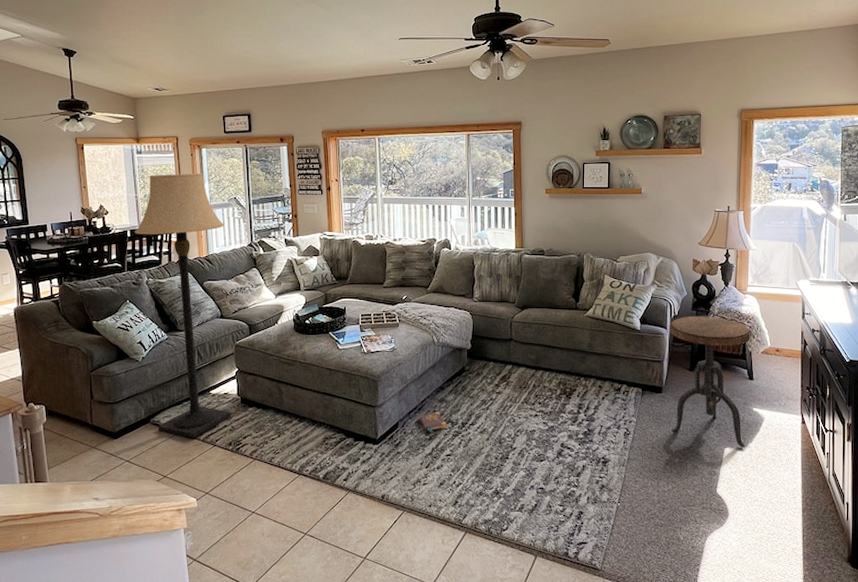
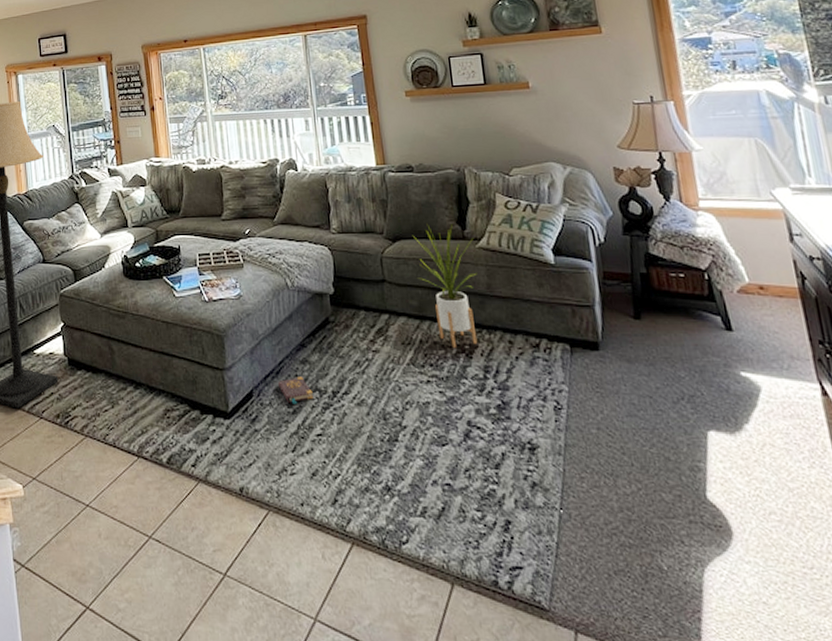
house plant: none [537,297,584,391] -> present [412,224,478,348]
side table: present [670,316,750,448] -> none [595,242,739,432]

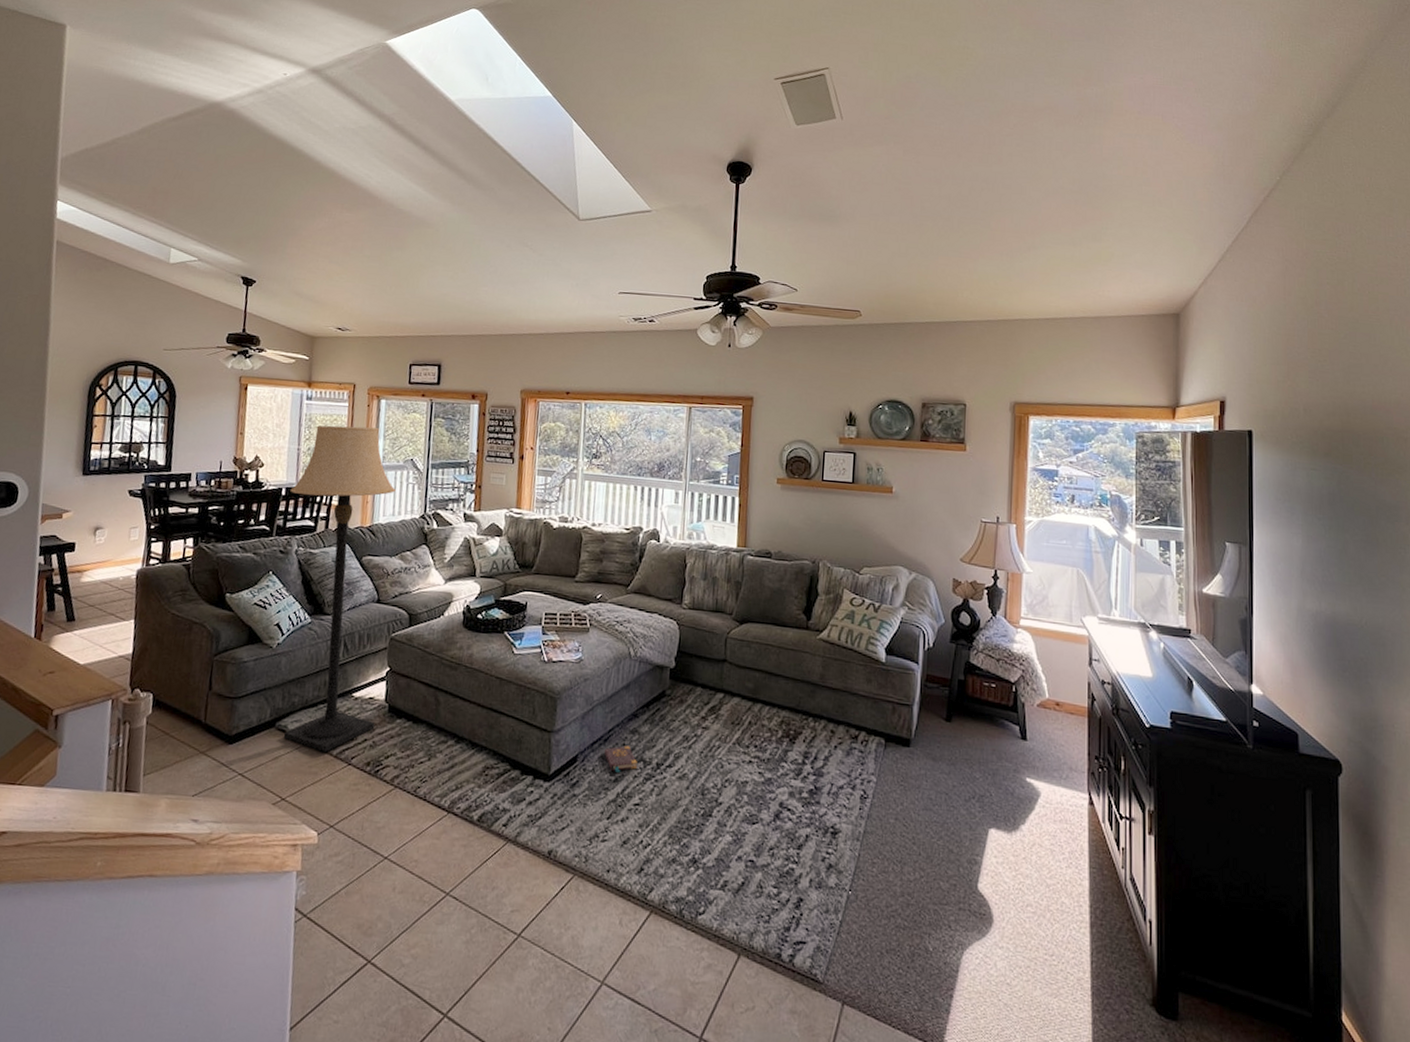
house plant: present [412,224,478,348] -> none [758,612,817,732]

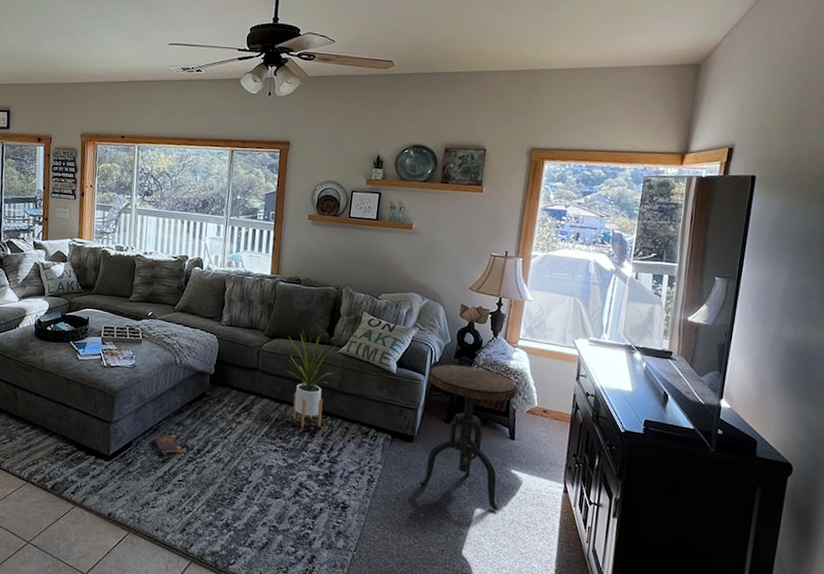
house plant: none [758,612,817,732] -> present [285,330,338,428]
side table: none [921,650,1024,831] -> present [419,364,517,511]

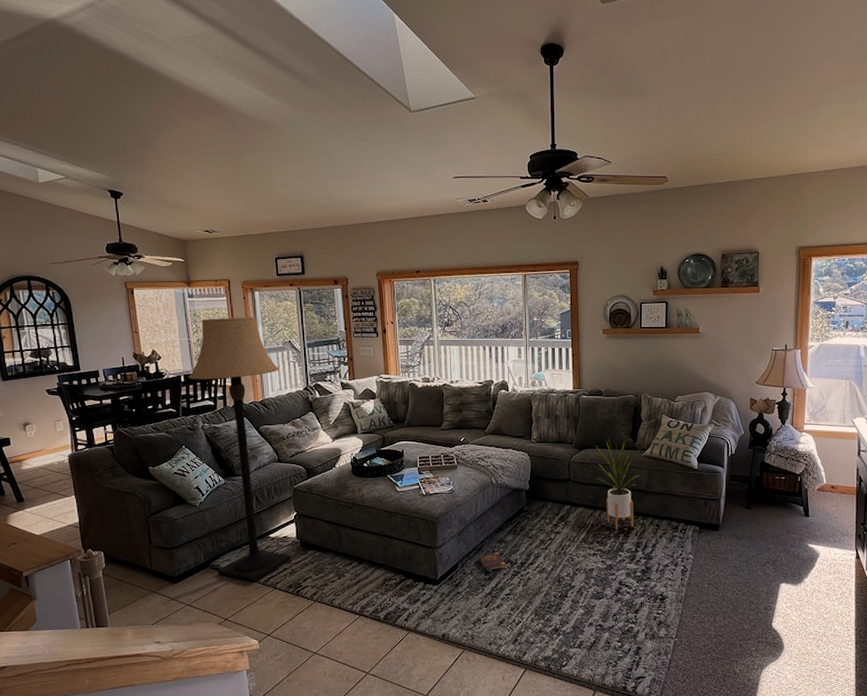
side table: present [419,364,517,511] -> none [727,454,807,583]

